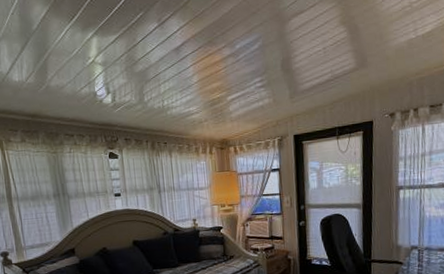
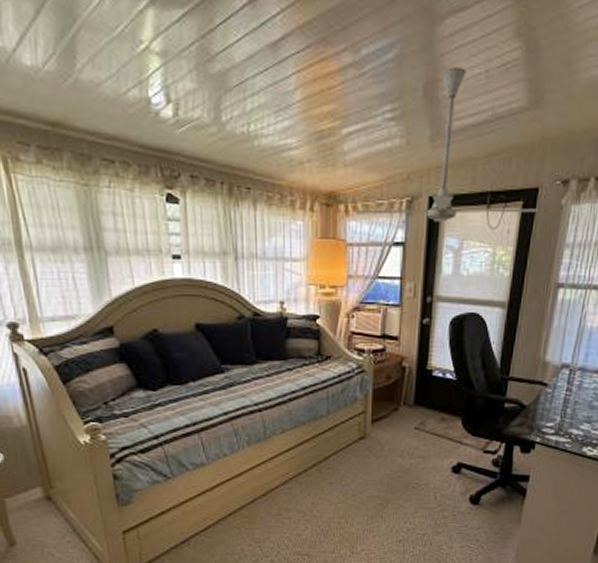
ceiling fan: none [242,48,376,152] -> present [355,67,539,222]

